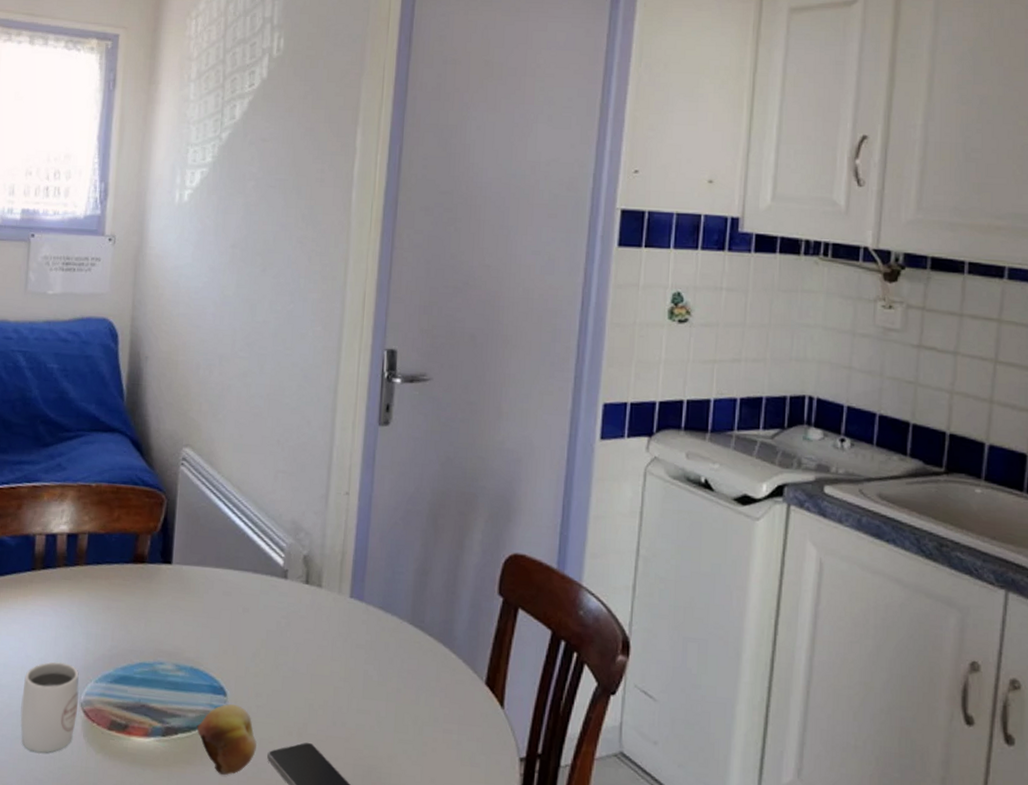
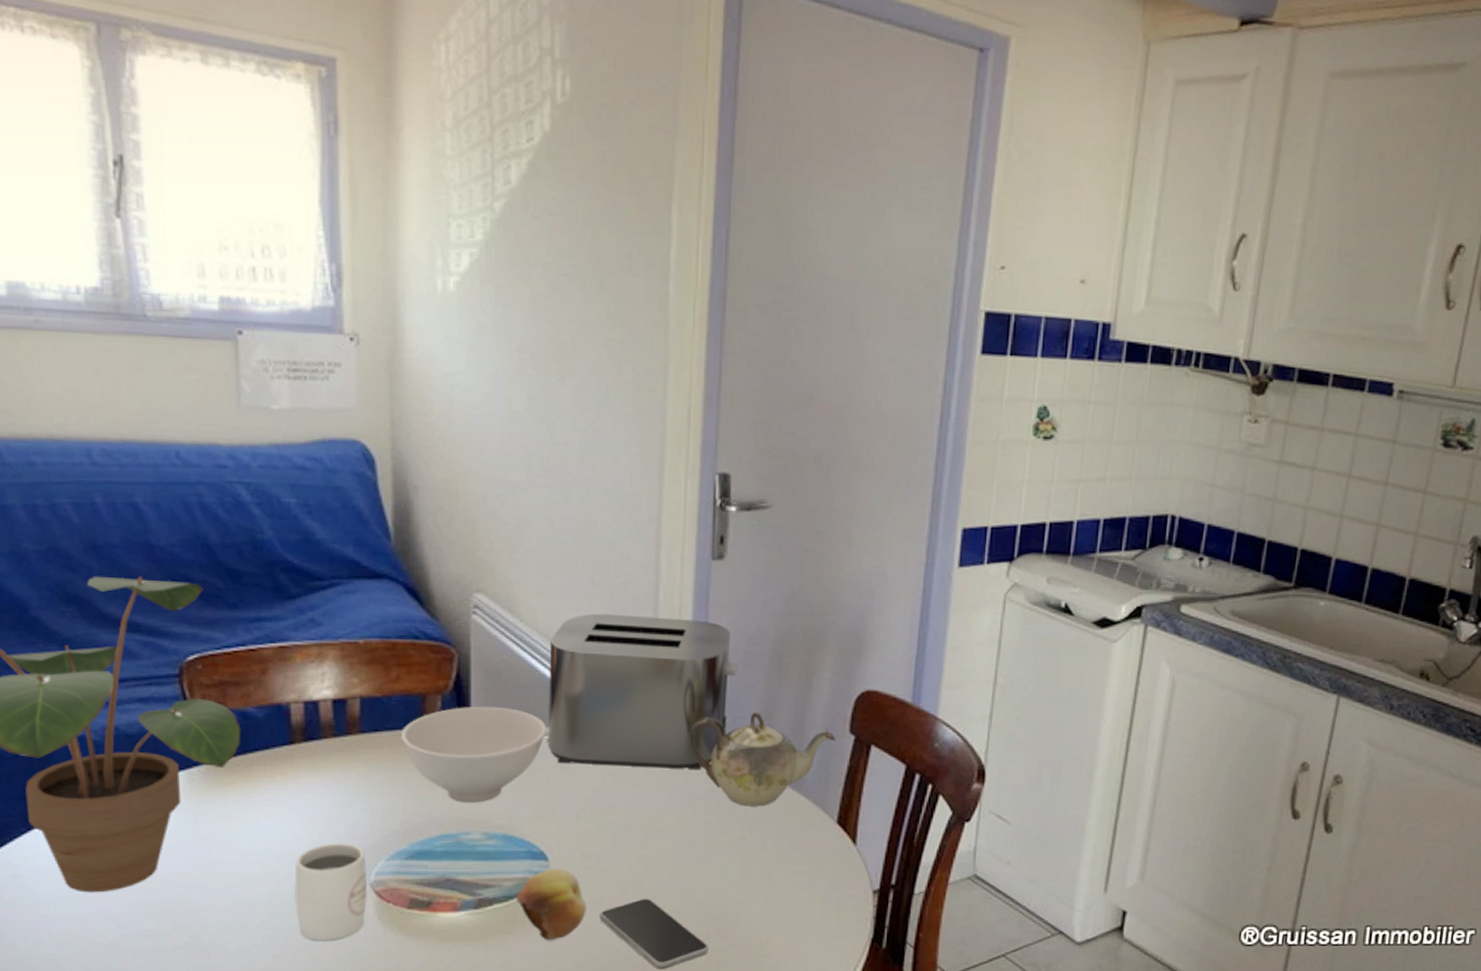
bowl: none [116,547,234,635] -> present [401,706,547,803]
toaster: none [232,469,398,621] -> present [547,613,737,770]
teapot: none [353,568,485,661] -> present [689,711,836,807]

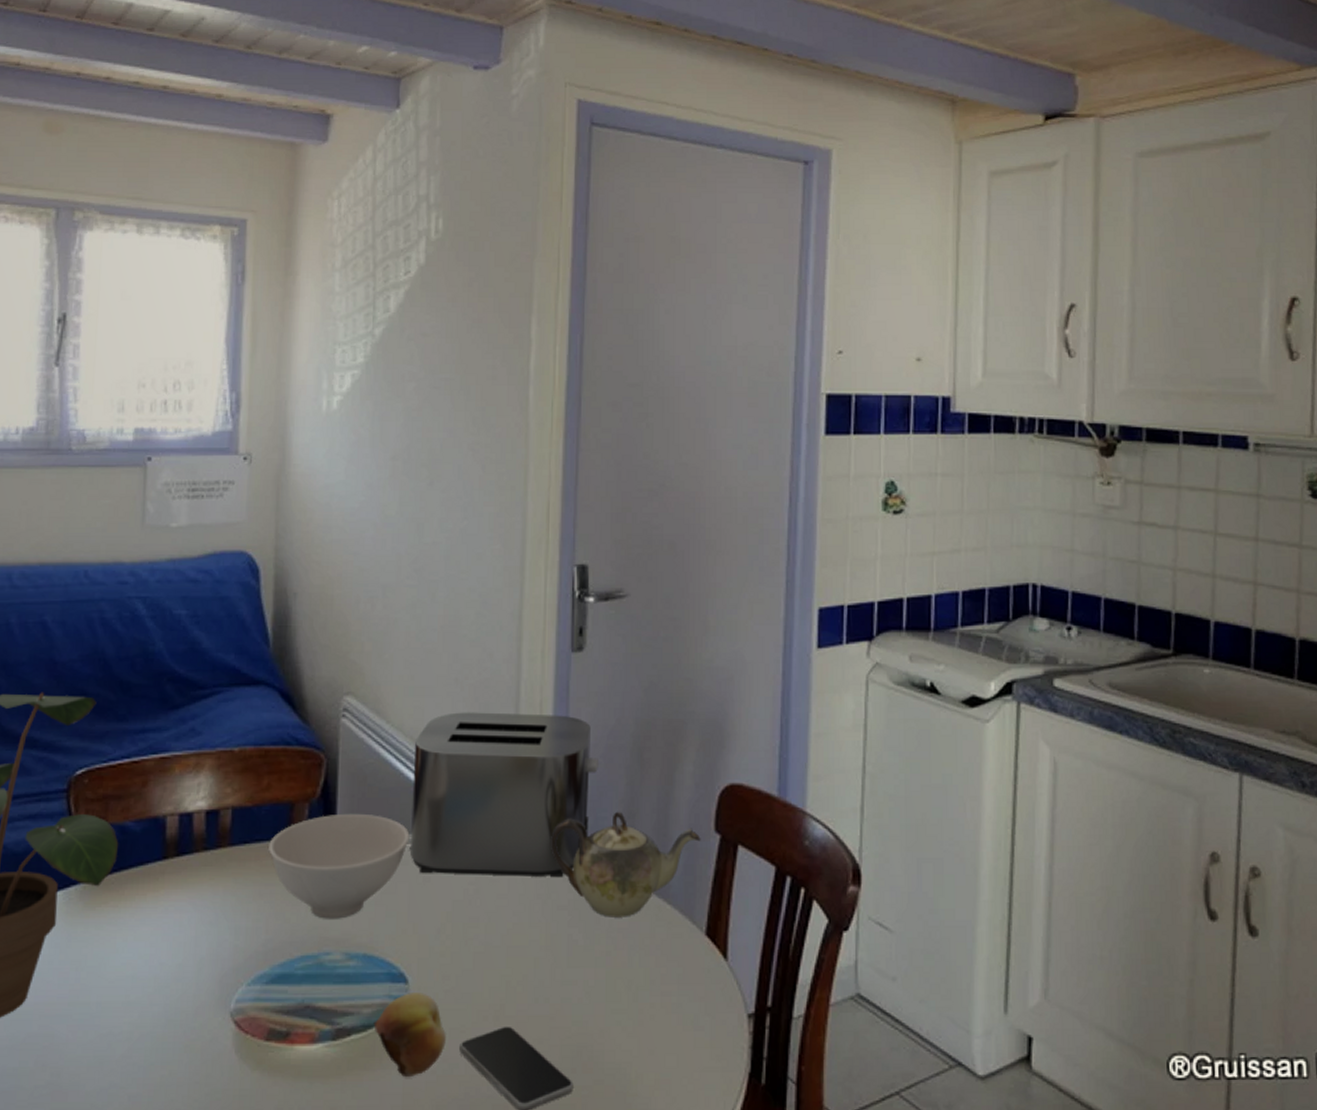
mug: present [294,843,367,941] -> none [155,966,228,1079]

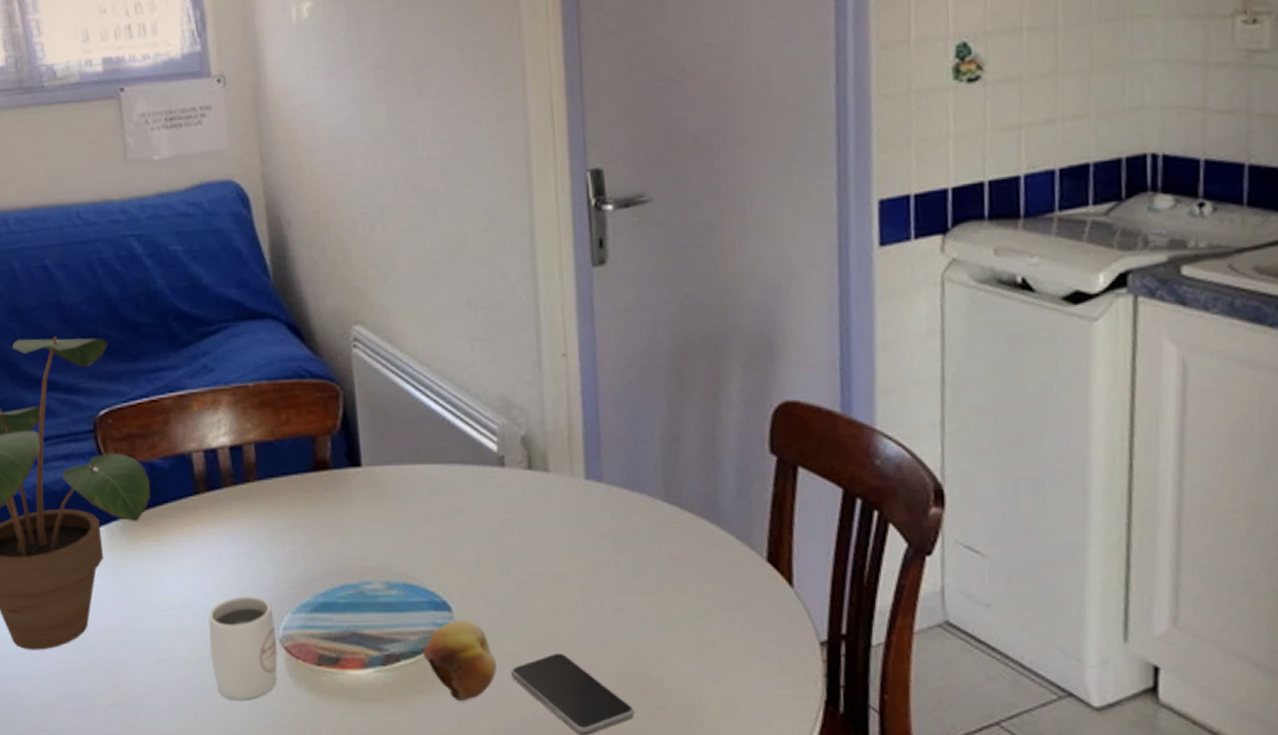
mug: none [155,966,228,1079] -> present [208,596,278,700]
bowl: present [269,813,410,919] -> none [295,444,438,550]
toaster: present [409,712,598,878] -> none [432,334,633,505]
teapot: present [551,811,701,918] -> none [587,434,755,545]

